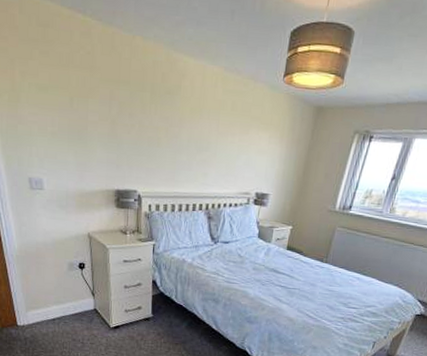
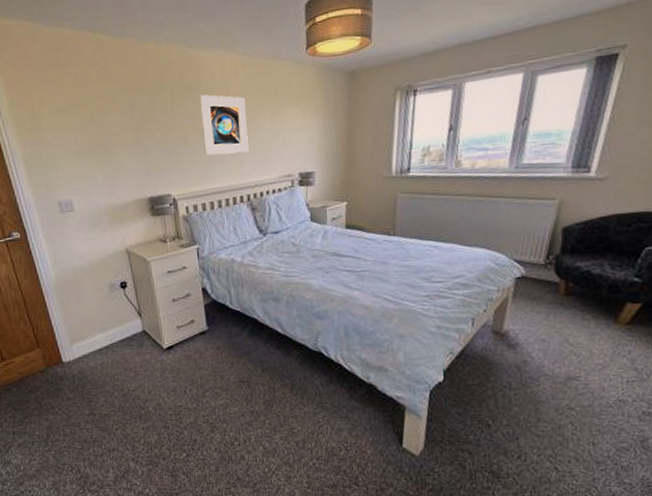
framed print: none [175,101,219,164] -> present [200,94,249,155]

